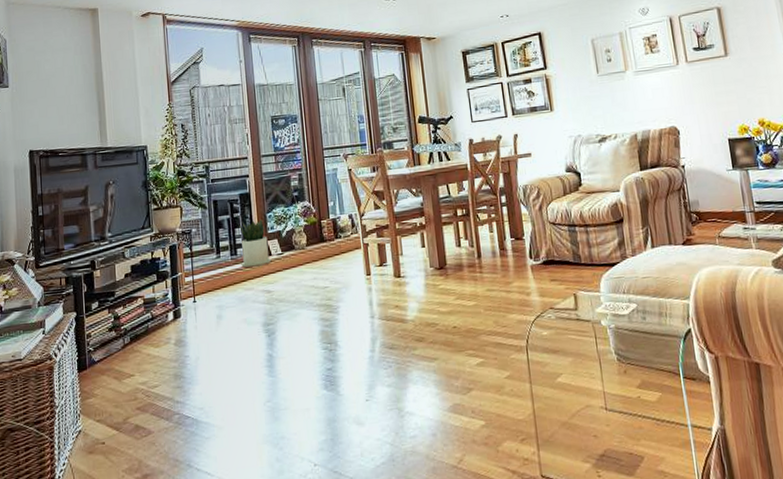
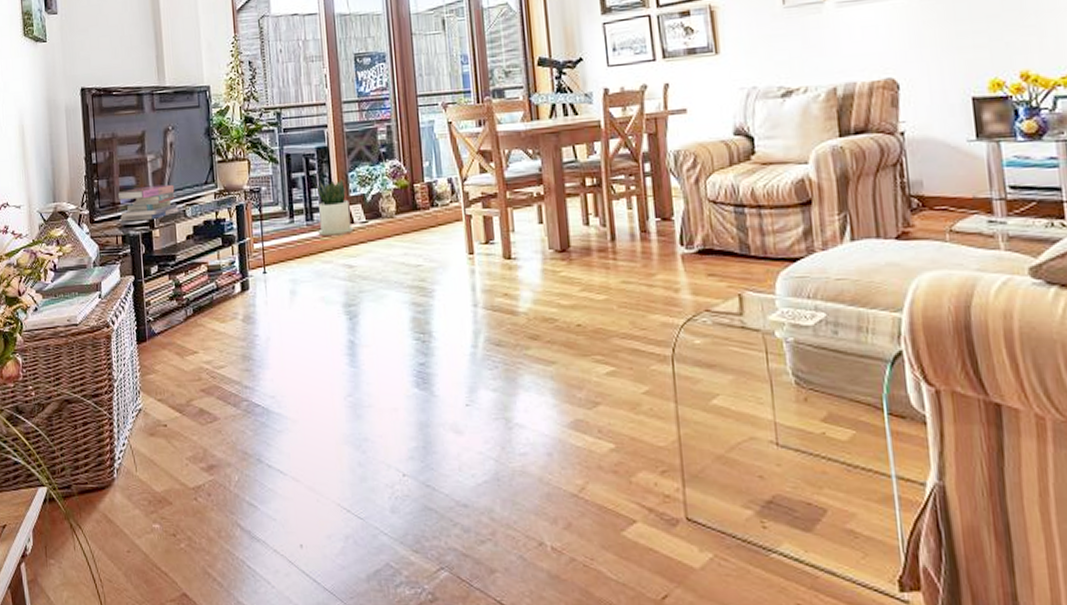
books: none [62,230,118,264] -> present [117,184,179,221]

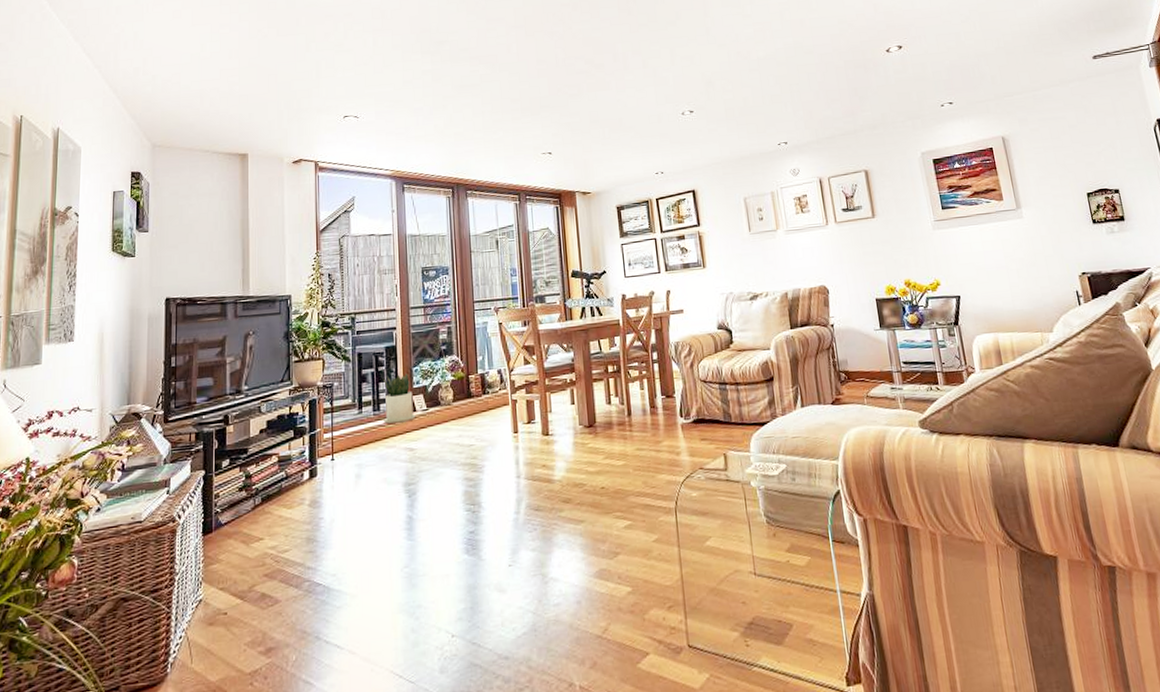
books: present [117,184,179,221] -> none [194,383,254,419]

